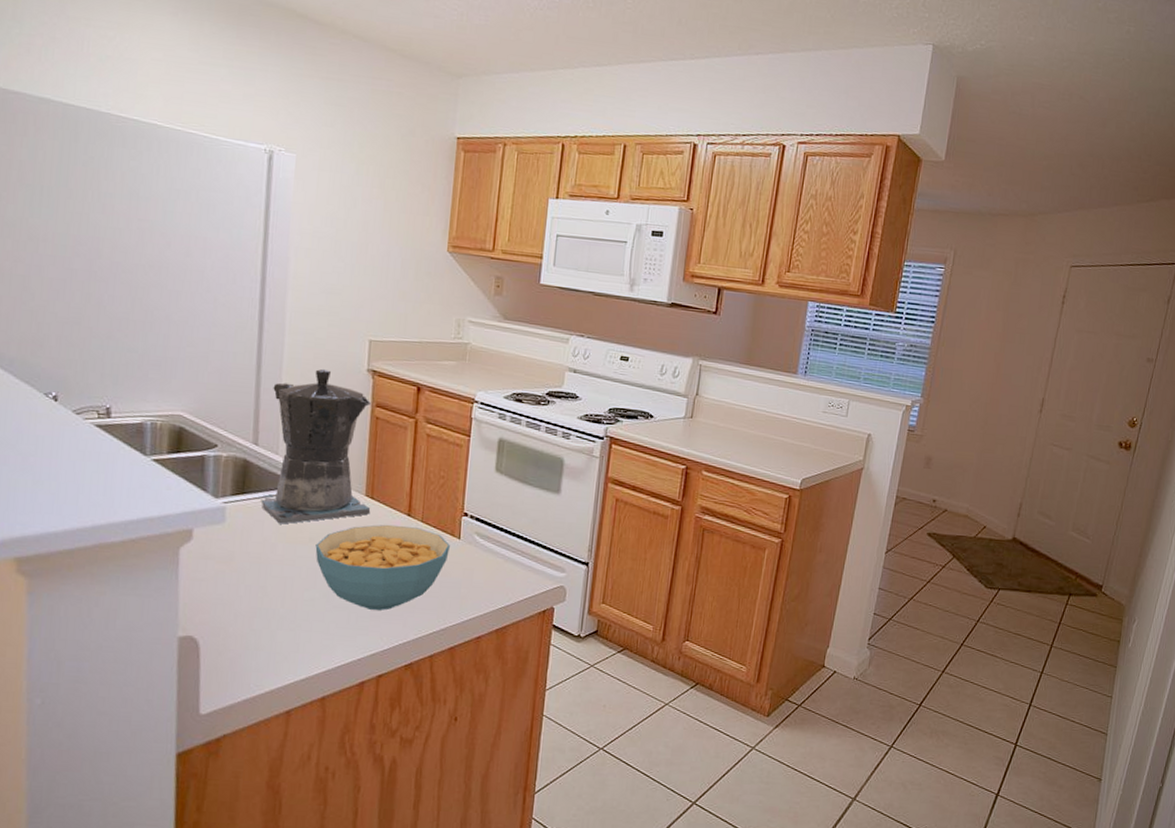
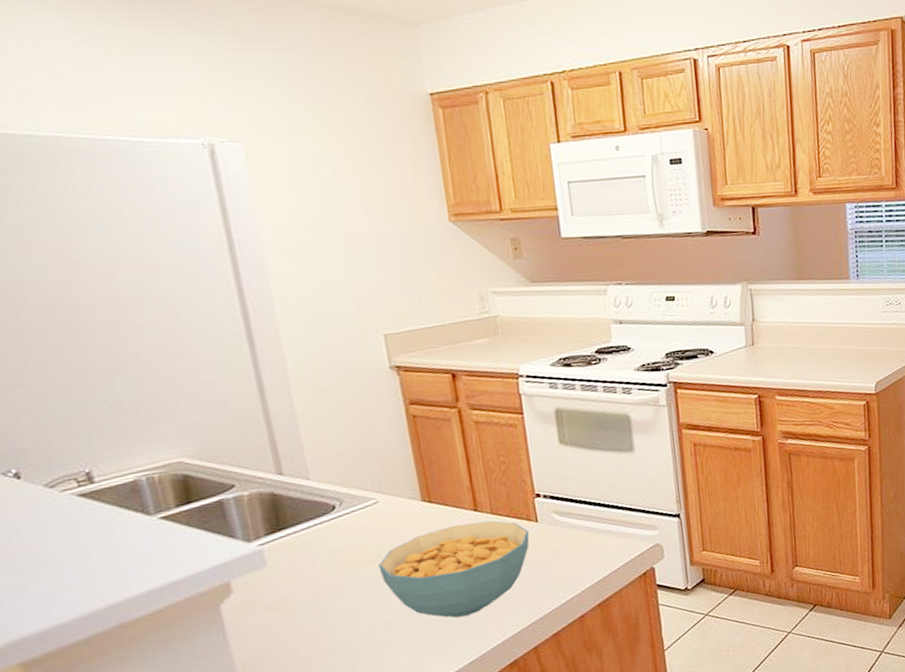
coffee maker: present [261,369,371,524] -> none [284,376,432,553]

